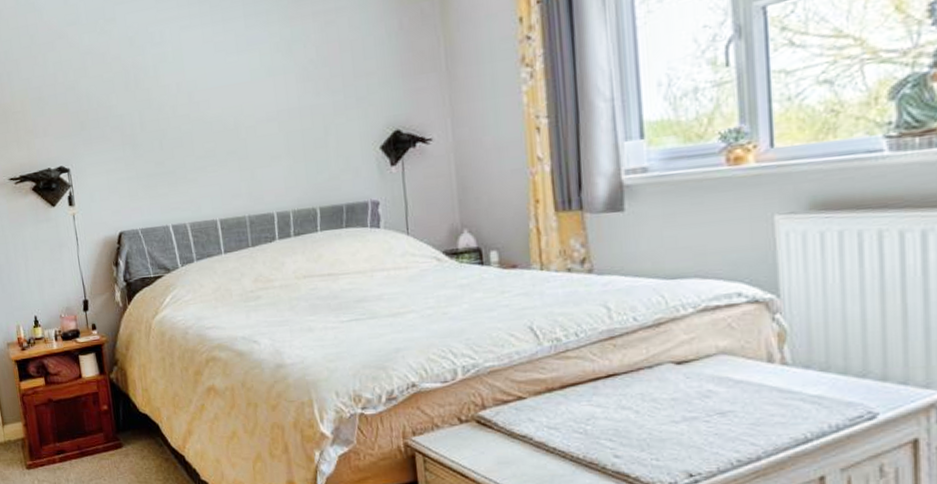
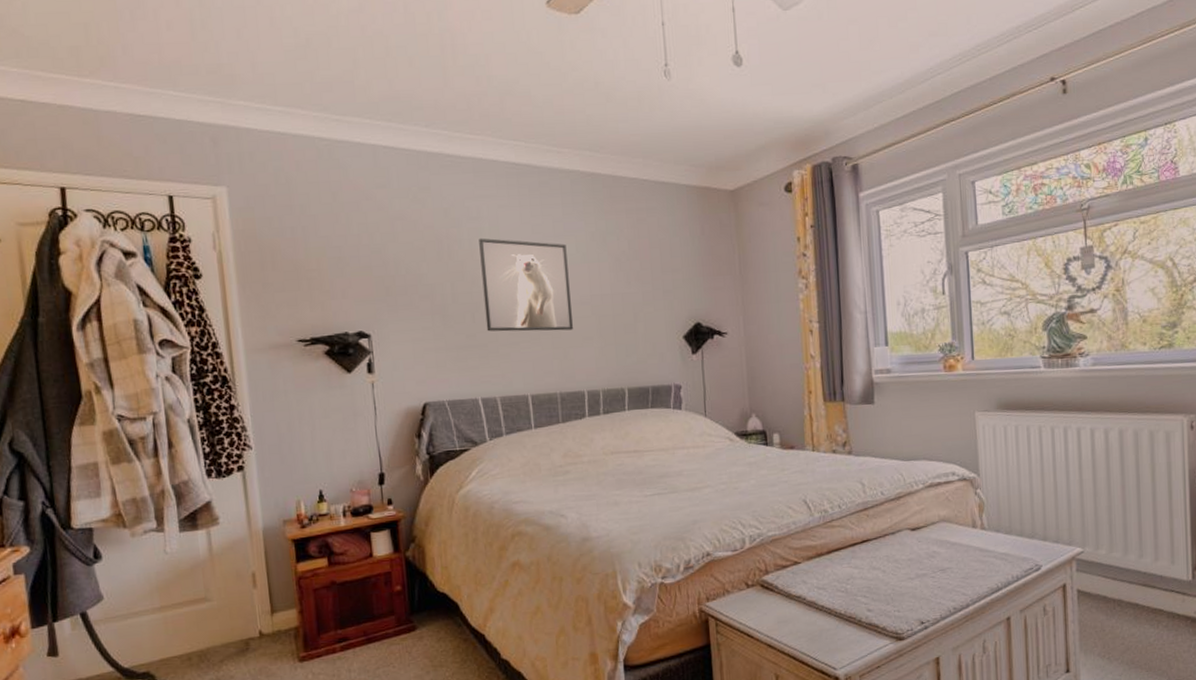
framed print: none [163,58,260,158] -> present [479,237,573,332]

